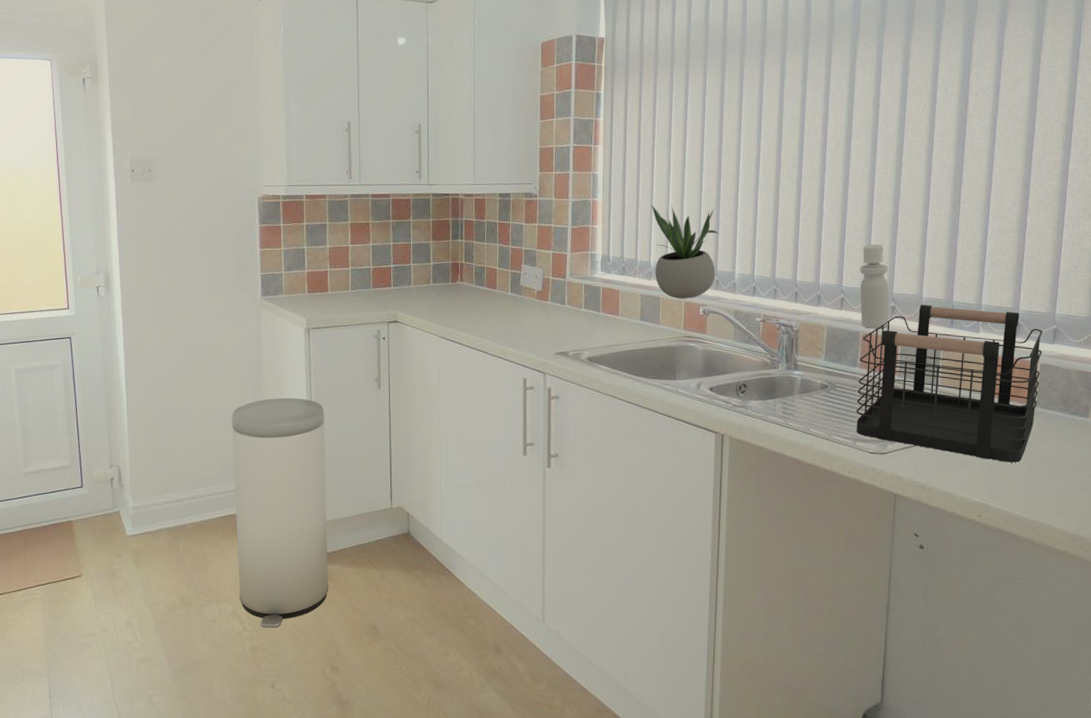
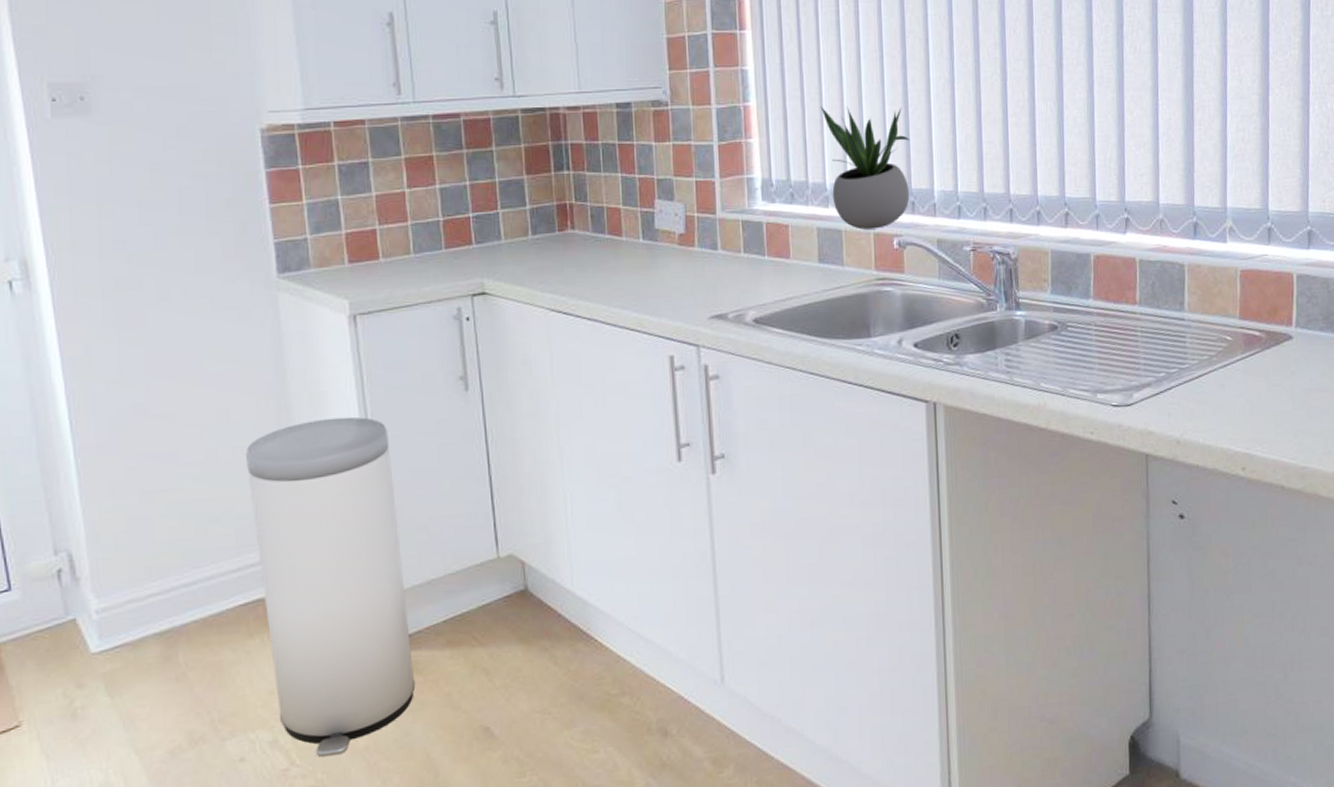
dish rack: present [856,305,1043,463] -> none [1093,213,1297,399]
spray bottle: present [860,244,890,329] -> none [1084,140,1123,249]

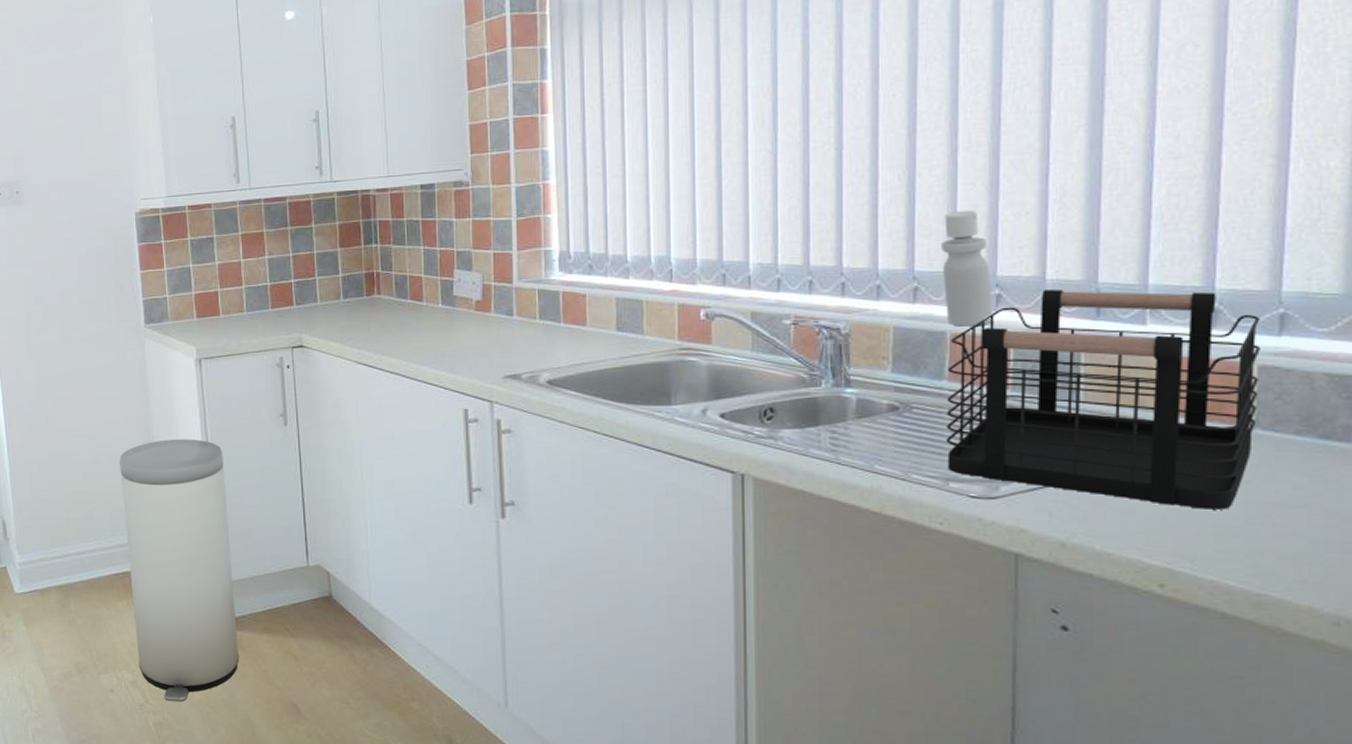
potted plant: present [820,106,910,230] -> none [623,181,723,300]
spray bottle: none [1084,140,1123,249] -> present [941,209,993,327]
dish rack: none [1093,213,1297,399] -> present [945,289,1260,510]

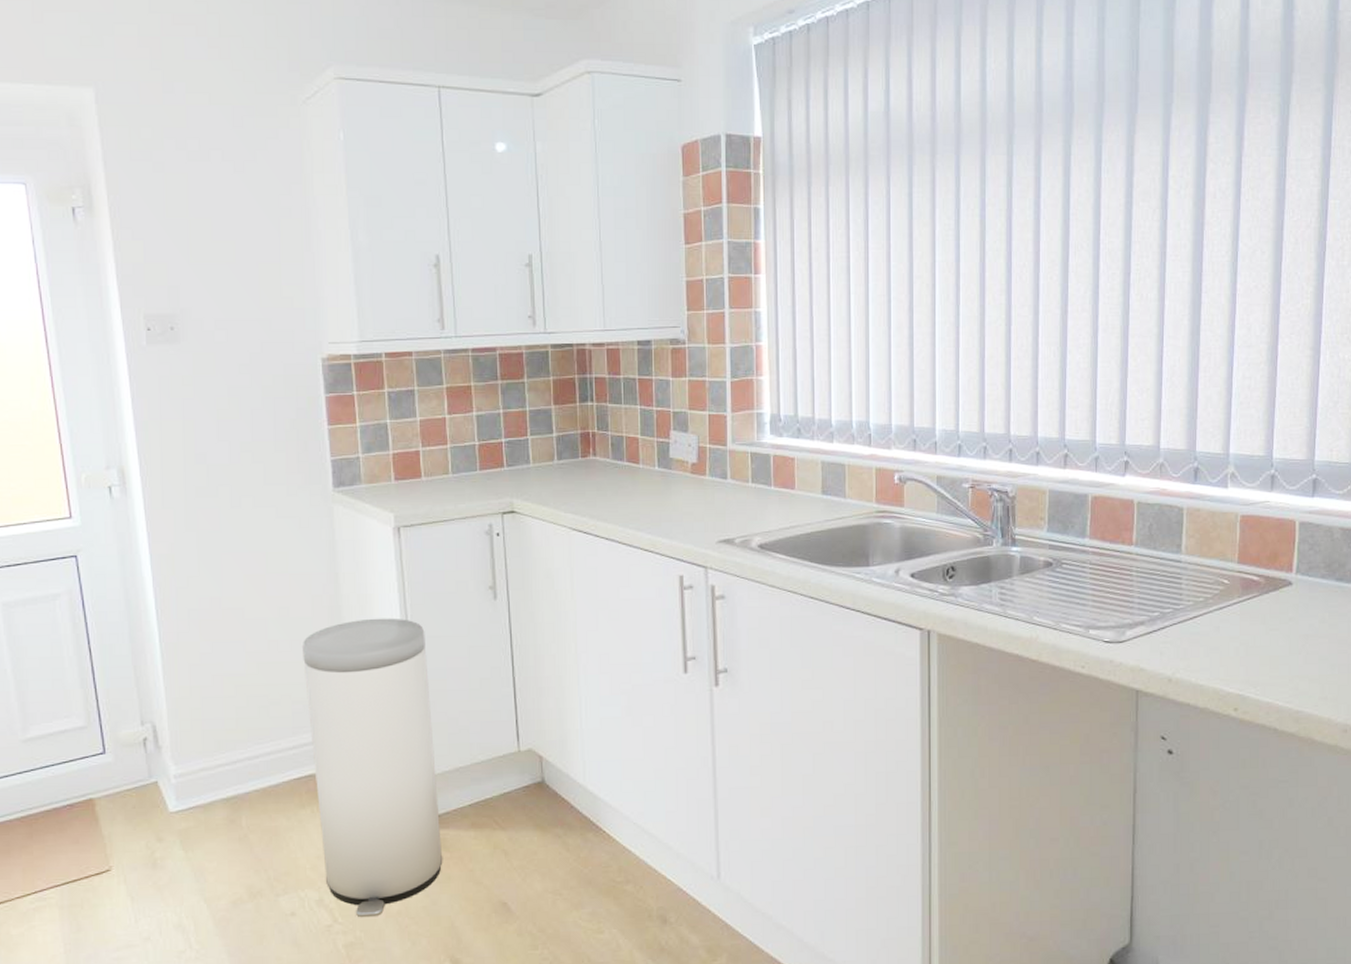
spray bottle: present [941,209,993,327] -> none [1085,385,1122,490]
dish rack: present [945,289,1260,510] -> none [1087,457,1301,643]

